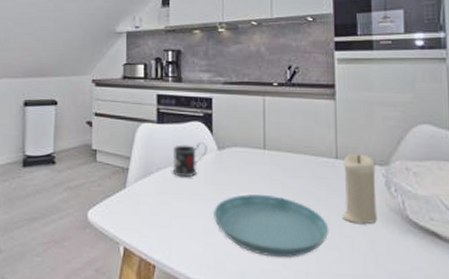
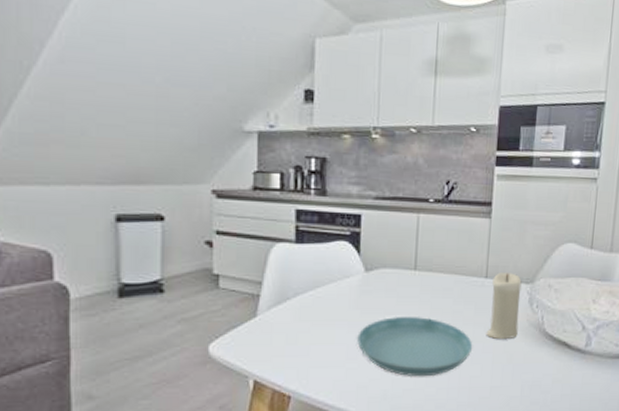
mug: present [172,142,207,178] -> none [312,264,353,303]

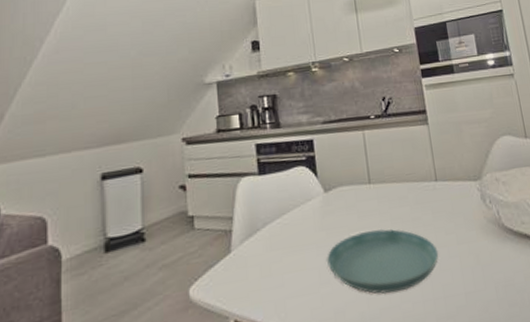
candle: present [486,272,522,340] -> none [442,172,479,242]

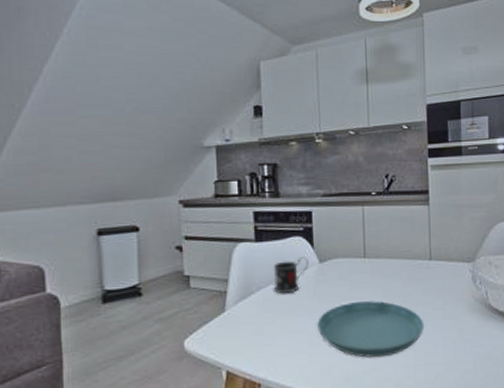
mug: none [278,187,314,229] -> present [273,257,309,294]

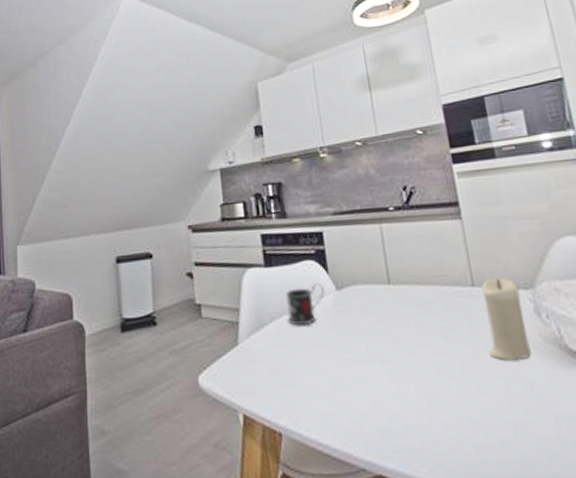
saucer: present [316,301,425,358] -> none [339,337,478,411]
candle: none [435,253,465,317] -> present [481,278,532,361]

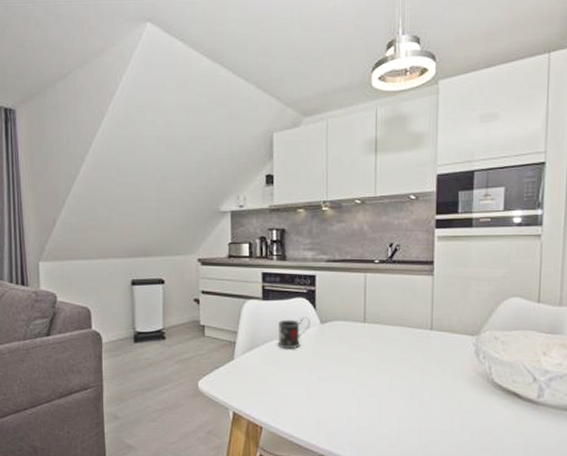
candle: present [481,278,532,361] -> none [433,325,467,388]

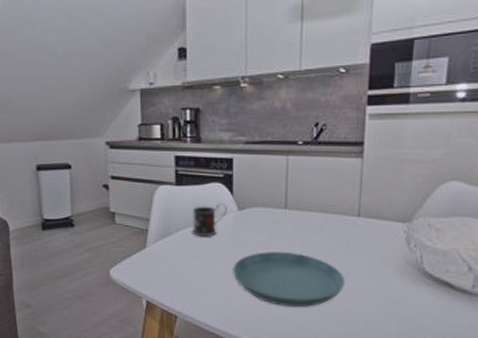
saucer: none [315,362,421,418] -> present [232,250,346,308]

